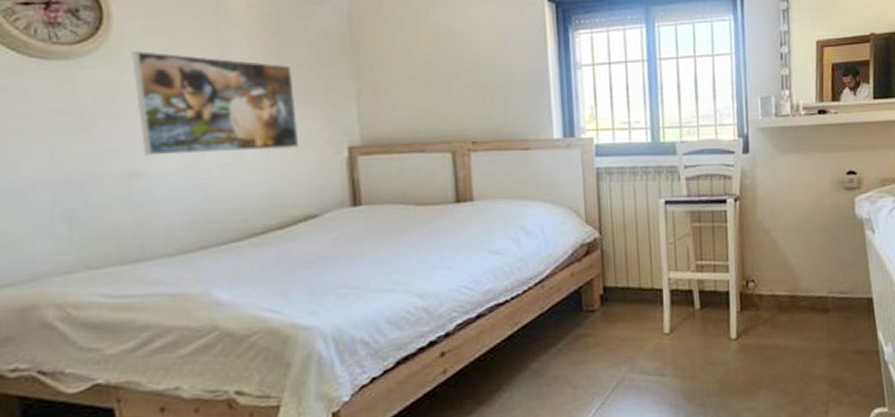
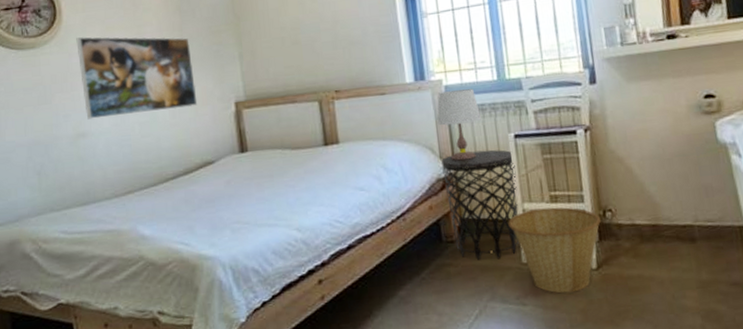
table lamp: none [584,150,632,226] -> present [437,89,481,161]
side table: none [587,215,664,330] -> present [441,149,521,260]
basket: none [652,276,743,364] -> present [508,207,601,294]

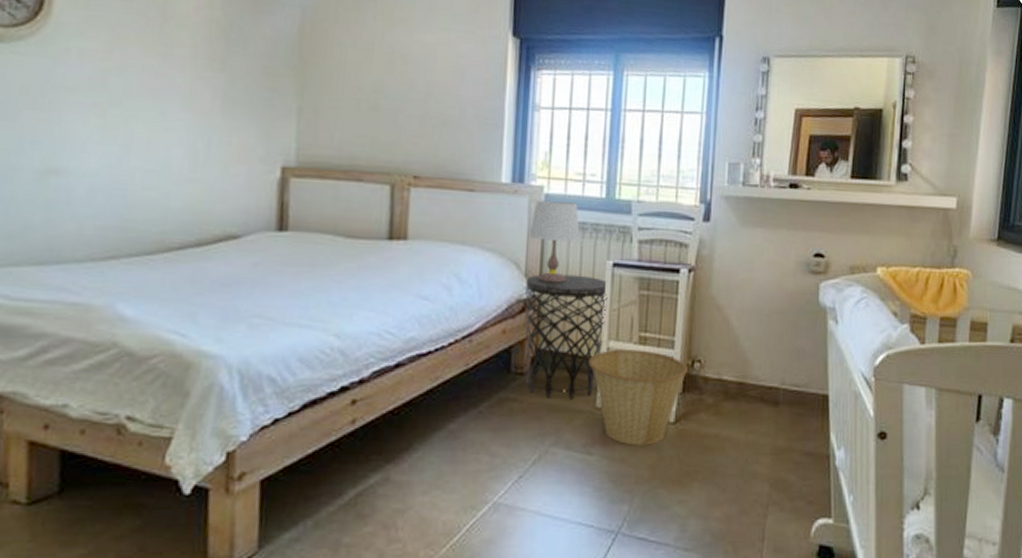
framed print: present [76,36,198,120] -> none [66,41,233,163]

